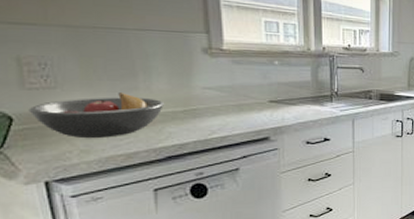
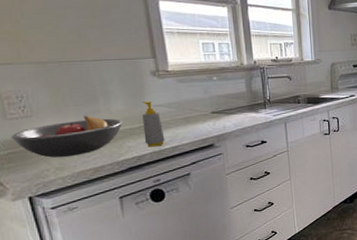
soap bottle: none [188,82,213,135] -> present [142,101,165,147]

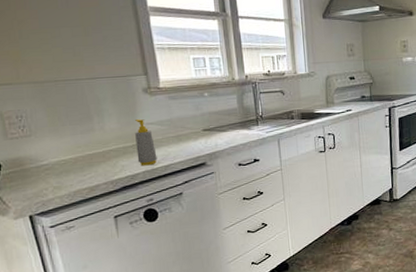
fruit bowl: present [11,115,123,158] -> none [12,133,117,177]

